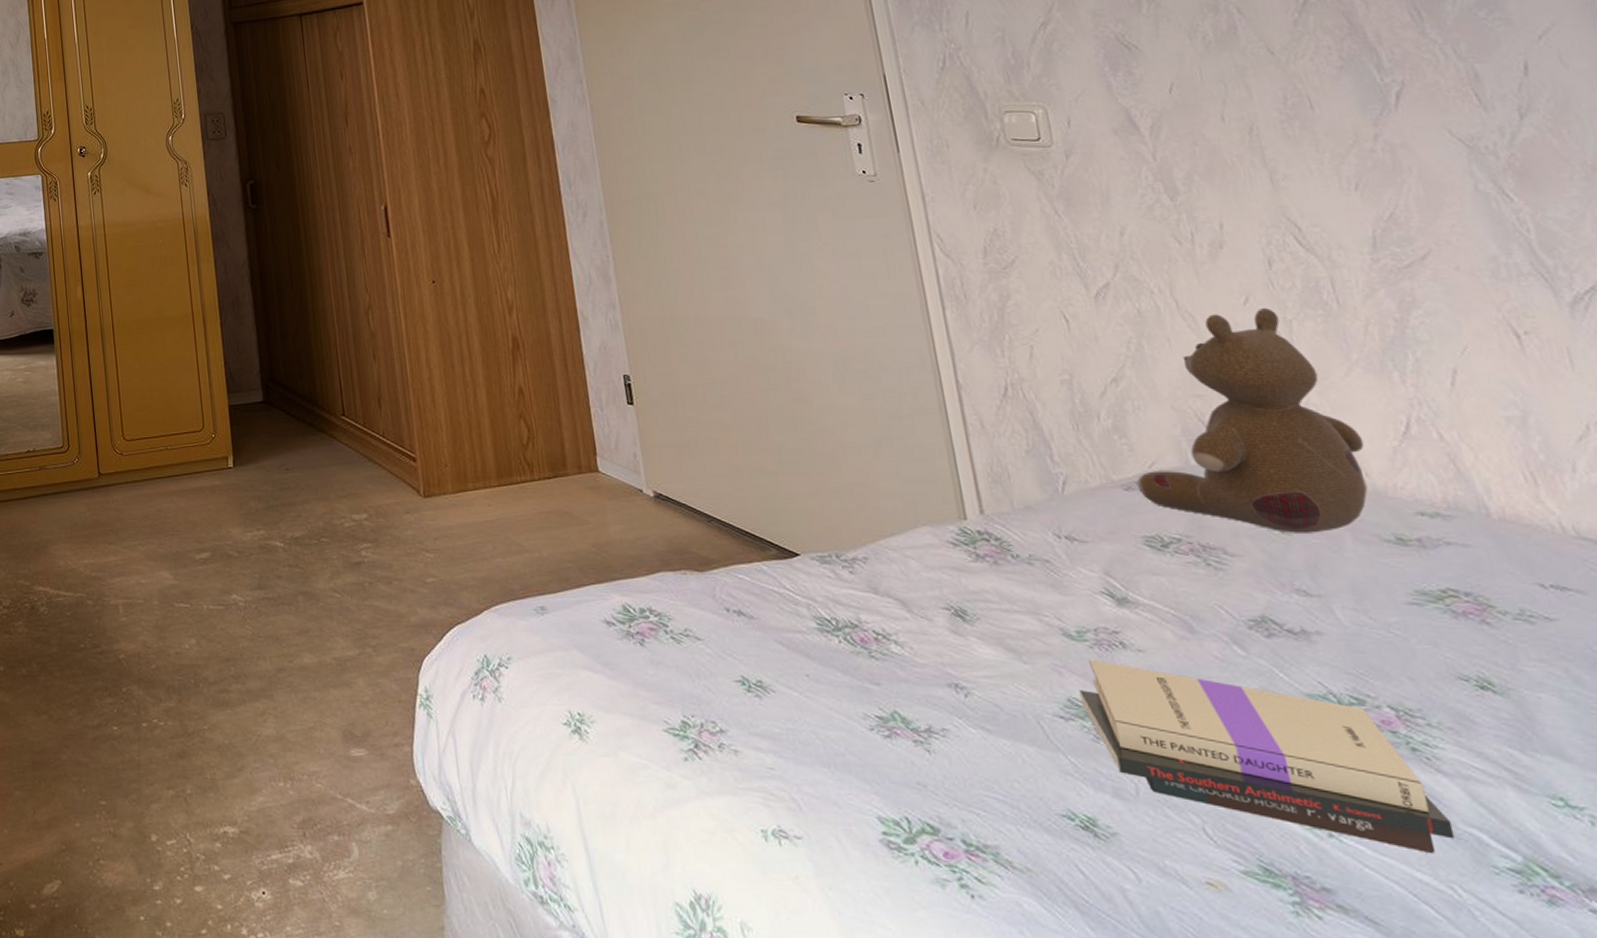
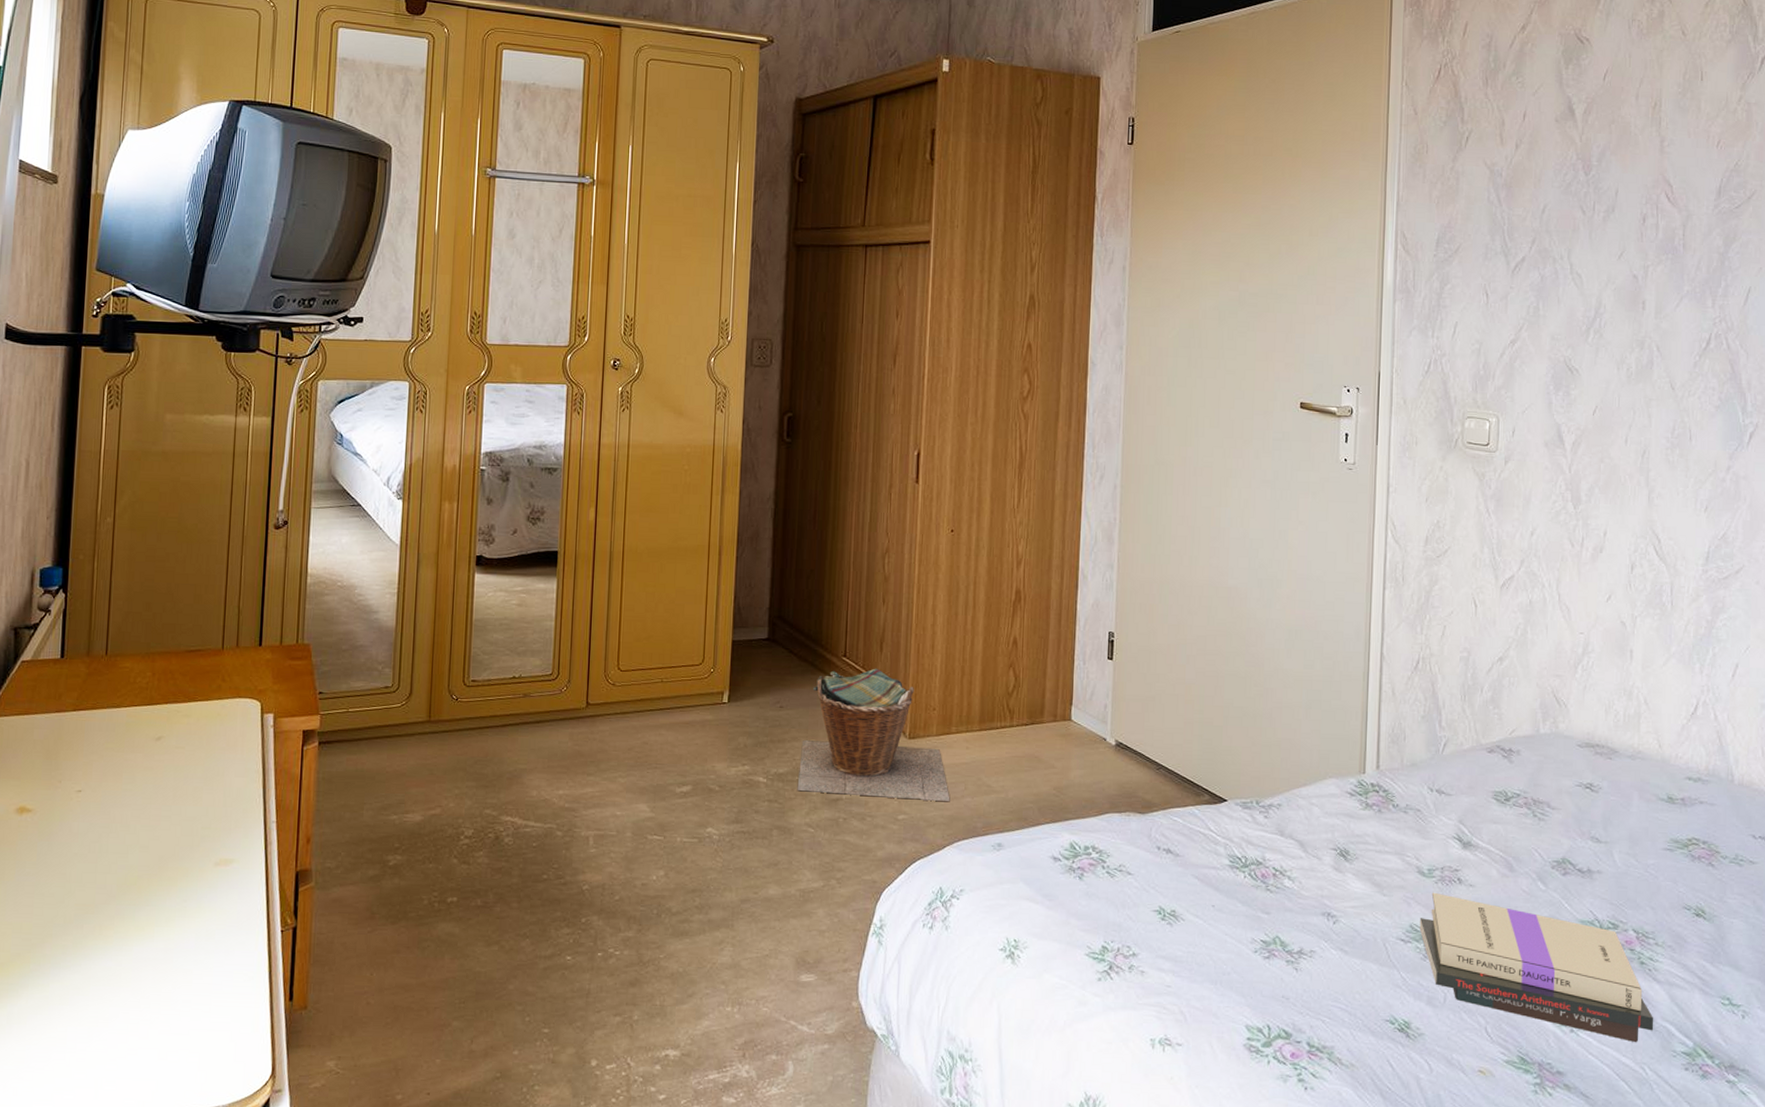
laundry basket: none [313,426,480,562] -> present [797,668,950,801]
stuffed bear: present [1136,307,1368,533] -> none [1498,604,1664,792]

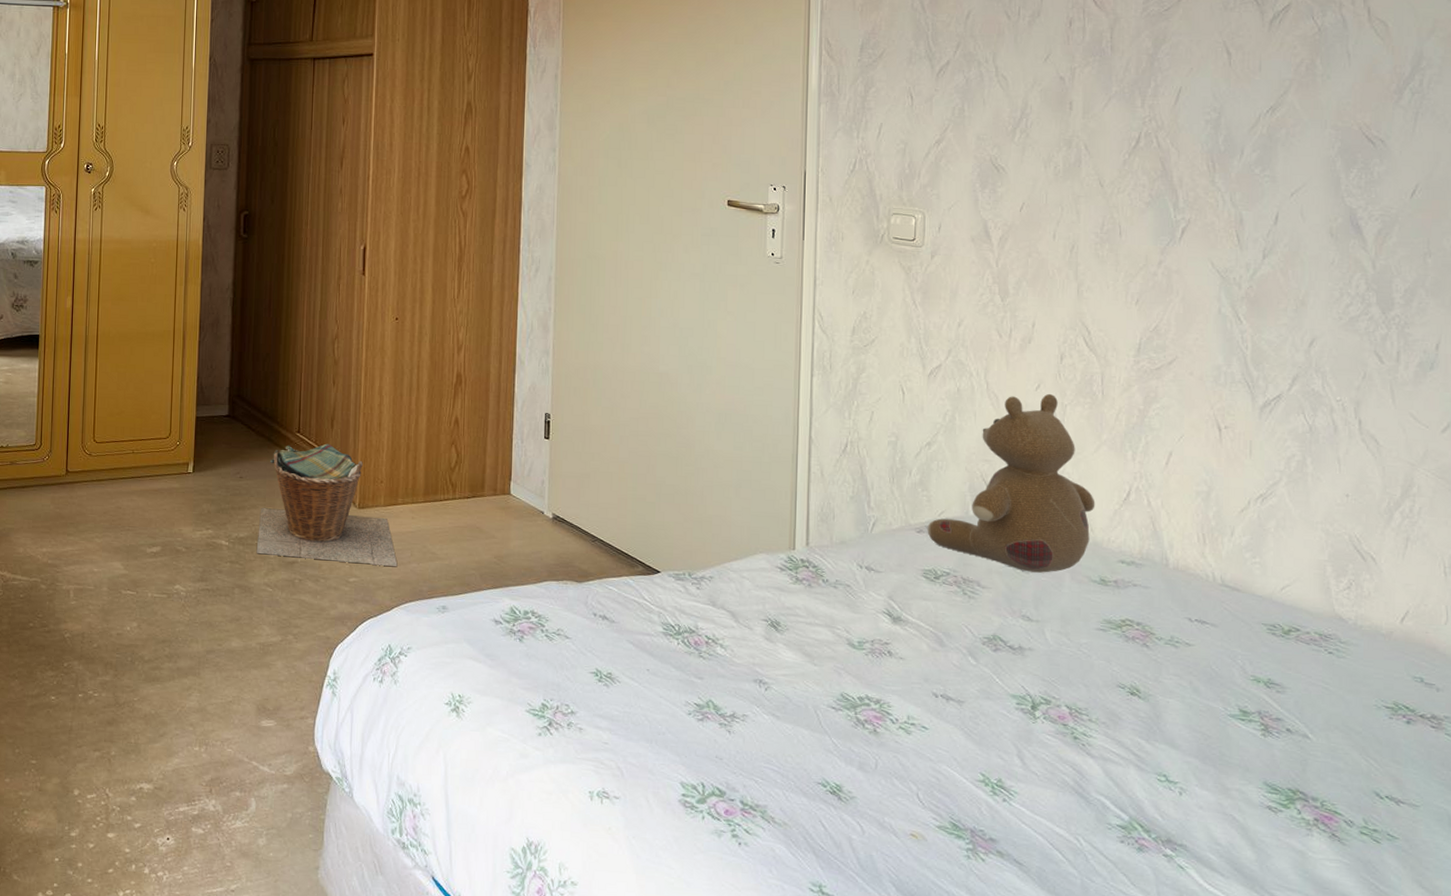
books: present [1419,892,1654,1043] -> none [850,663,1088,815]
stuffed bear: none [1498,604,1664,792] -> present [927,393,1095,573]

